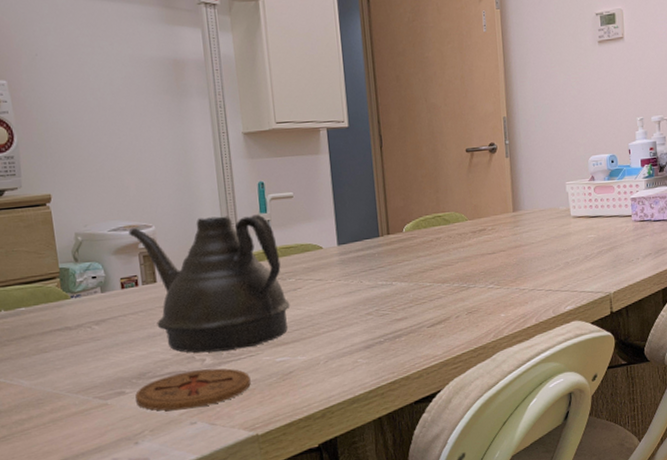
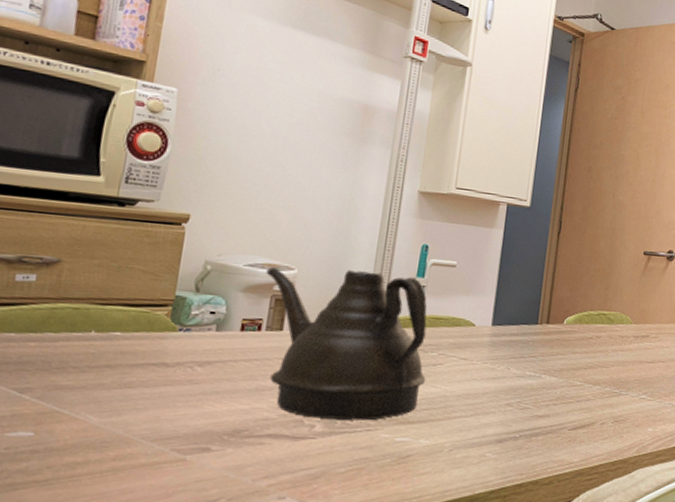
coaster: present [135,368,251,411] -> none [220,436,362,481]

